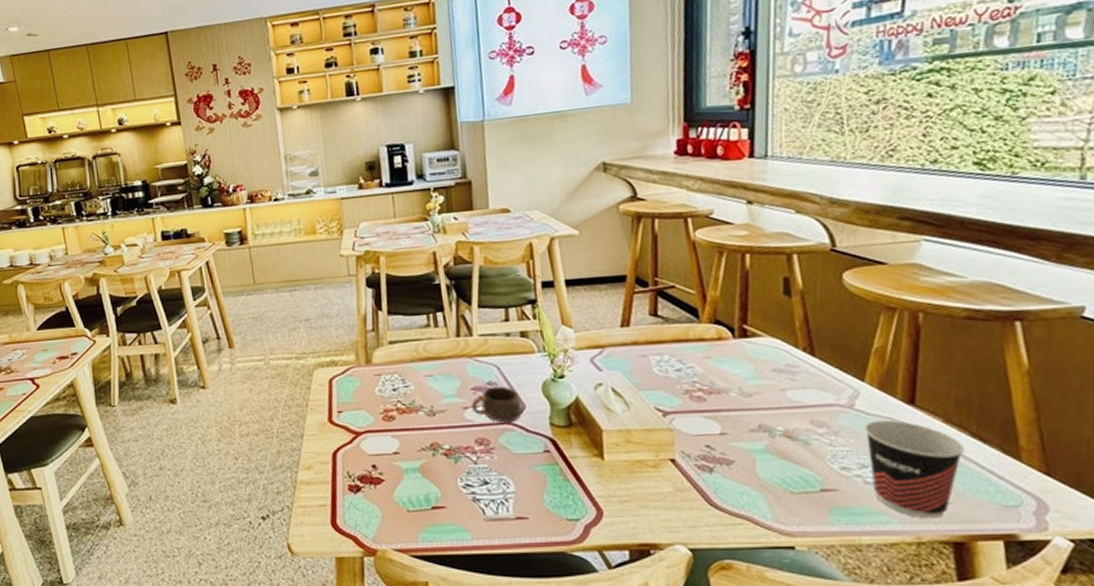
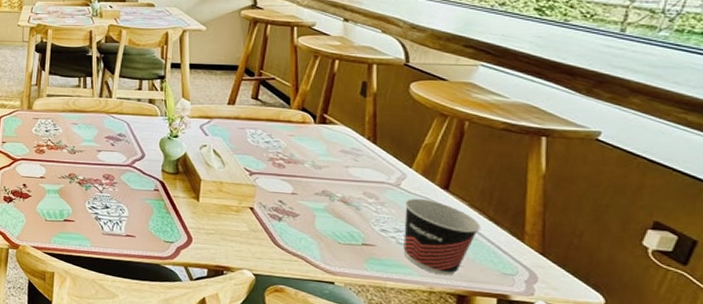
cup: present [470,386,523,423] -> none [103,137,143,166]

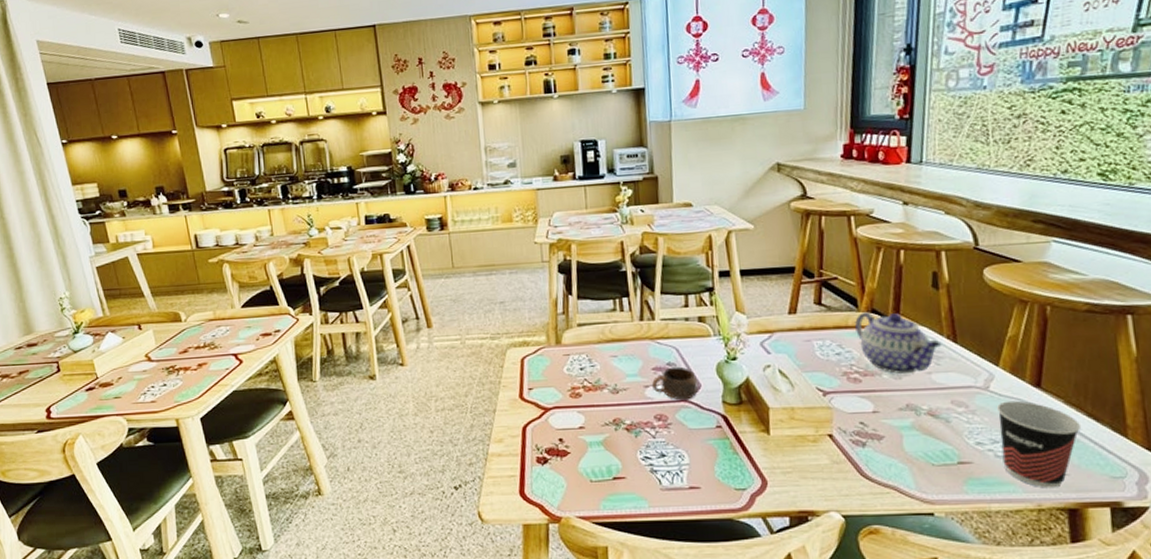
cup: none [103,137,143,166] -> present [651,366,699,400]
teapot: none [286,110,362,166] -> present [855,312,942,375]

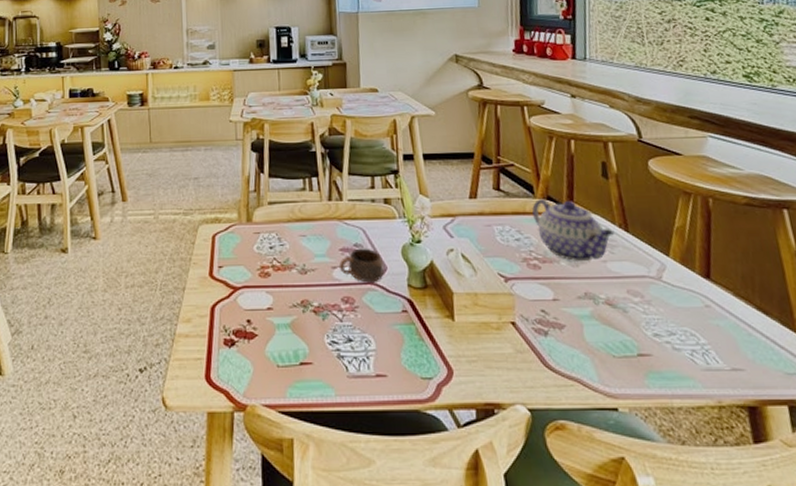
cup: present [997,400,1082,488] -> none [671,291,753,384]

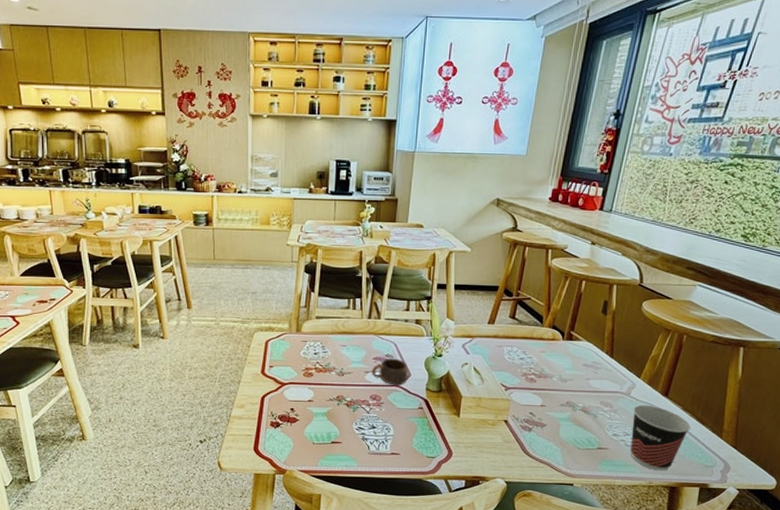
teapot: present [532,199,615,262] -> none [538,328,602,379]
cup: none [671,291,753,384] -> present [630,405,691,471]

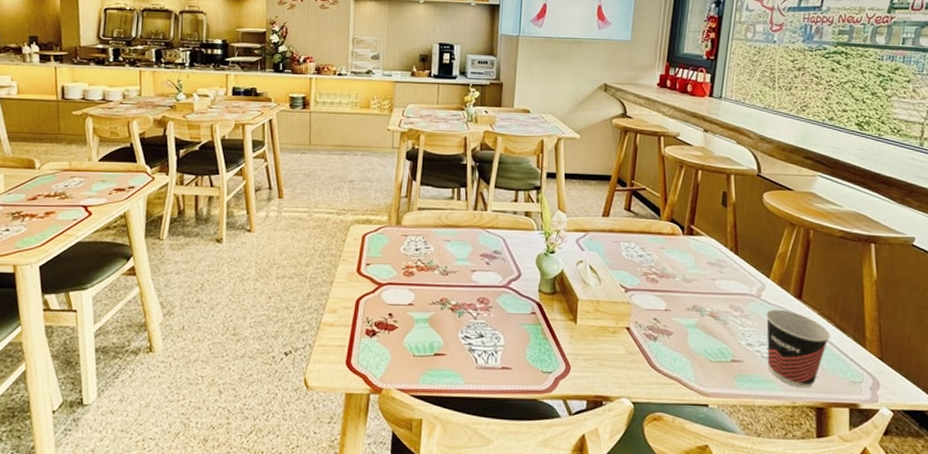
cup: present [371,358,409,385] -> none [478,255,519,286]

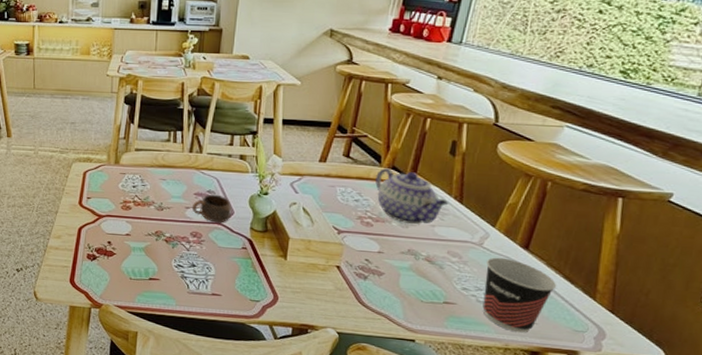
cup: none [478,255,519,286] -> present [191,194,232,223]
teapot: none [657,221,726,279] -> present [375,168,449,225]

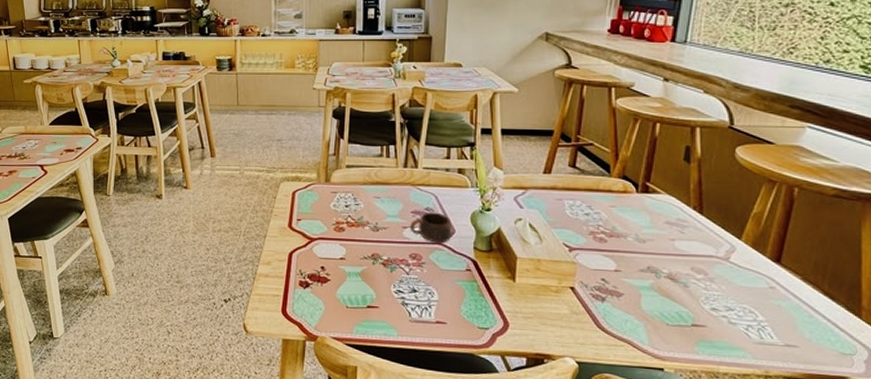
teapot: present [375,168,449,225] -> none [606,178,688,239]
cup: present [482,257,557,333] -> none [736,272,817,358]

